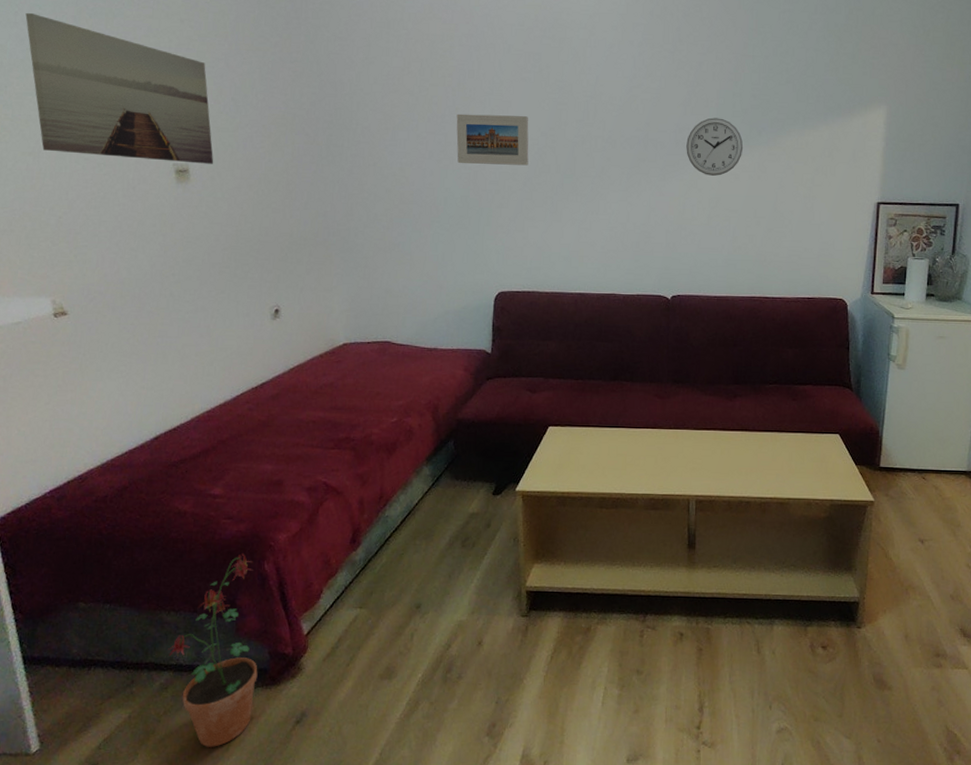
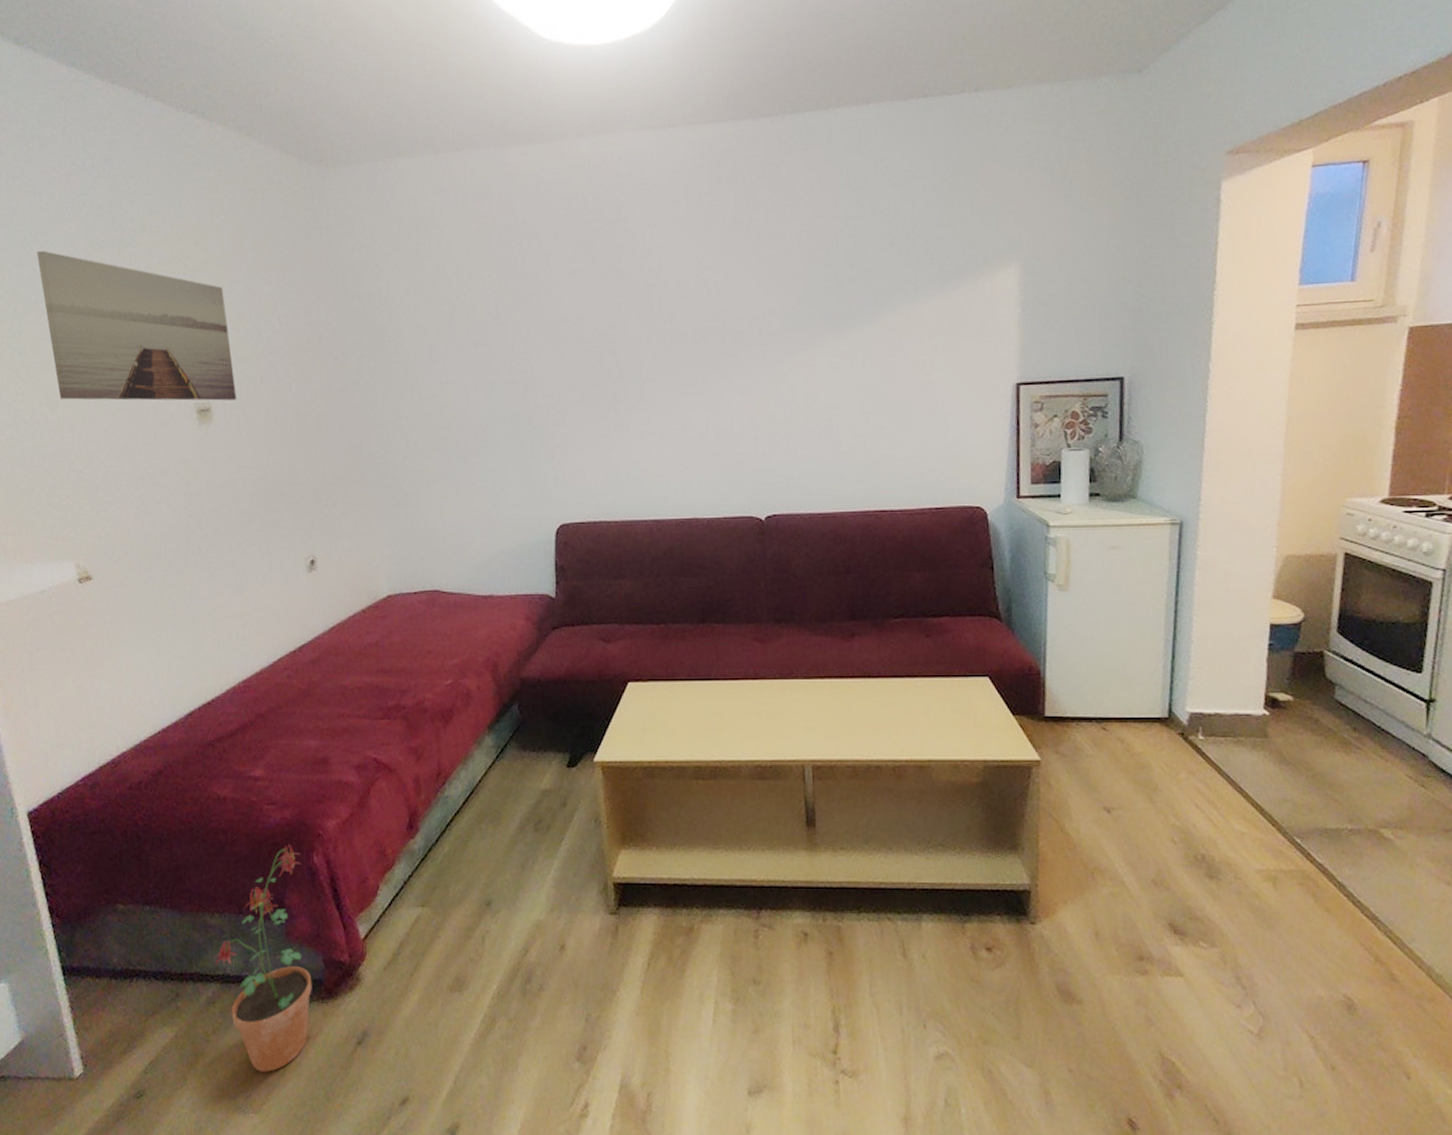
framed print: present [456,113,529,166] -> none [500,315,586,377]
wall clock: present [686,117,744,176] -> none [771,296,842,367]

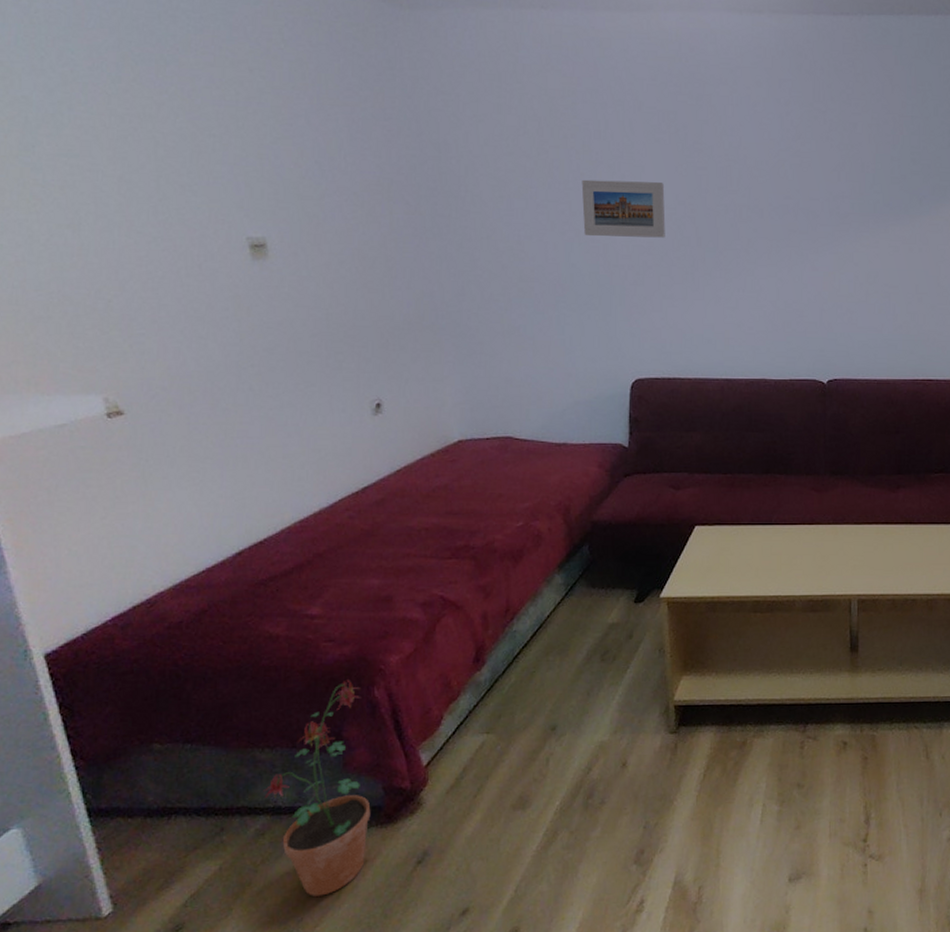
wall art: present [37,250,237,401] -> none [54,57,297,238]
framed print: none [500,315,586,377] -> present [581,179,666,238]

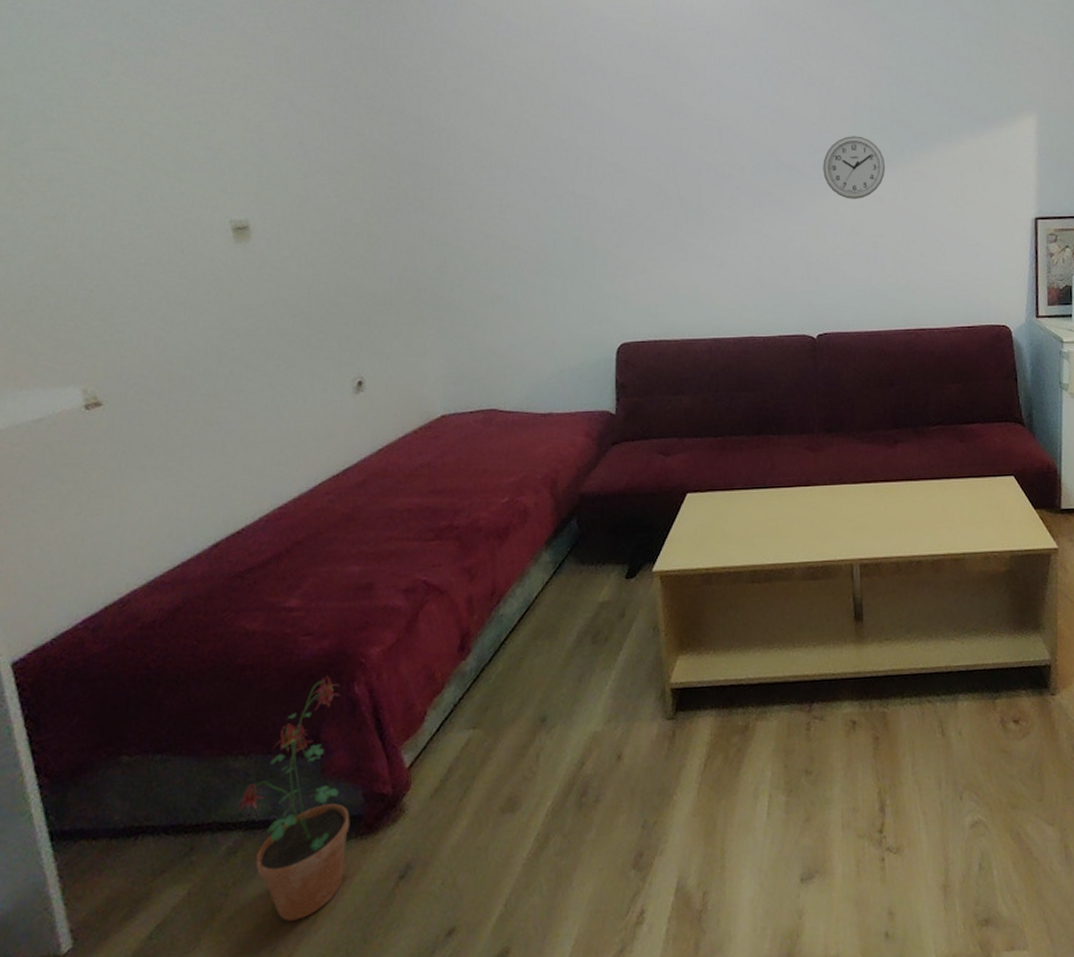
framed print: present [581,179,666,238] -> none [563,145,648,202]
wall clock: none [841,184,903,248] -> present [823,136,886,199]

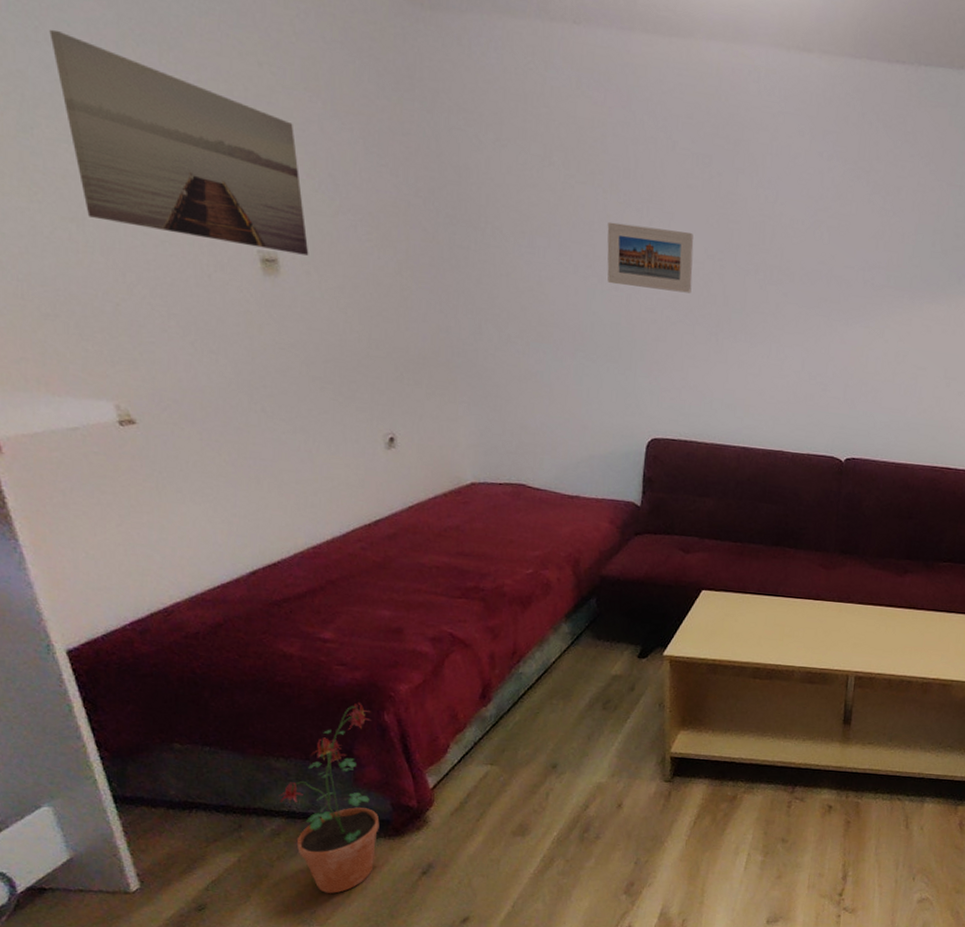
wall art: none [46,56,279,219] -> present [49,29,309,256]
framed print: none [563,145,648,202] -> present [607,221,694,294]
wall clock: present [823,136,886,199] -> none [874,256,940,327]

